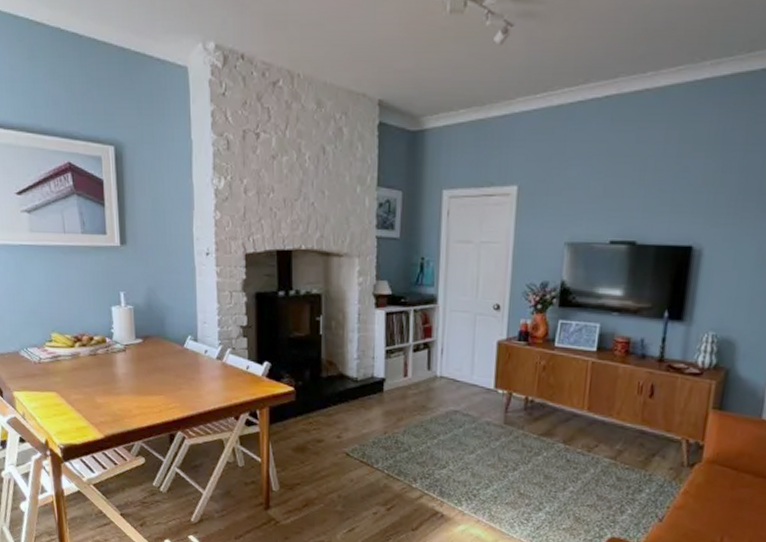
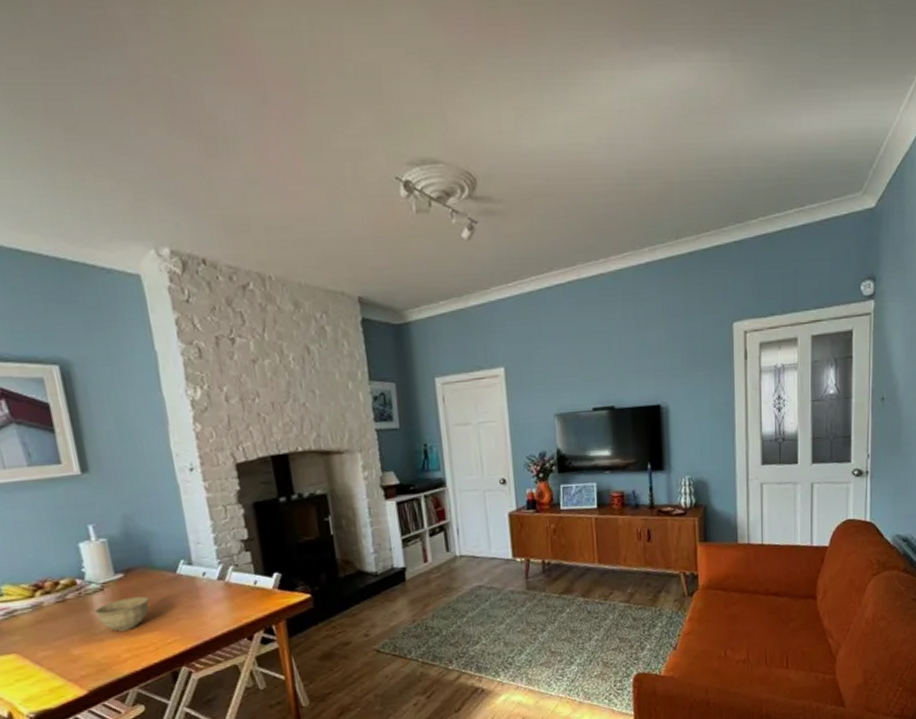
bowl: none [117,361,160,390] -> present [94,596,150,631]

